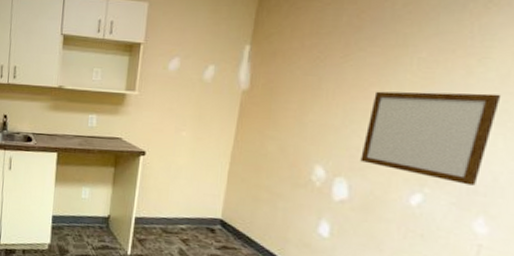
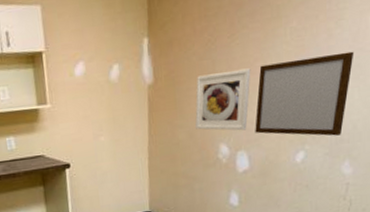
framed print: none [289,90,364,156] -> present [195,68,251,131]

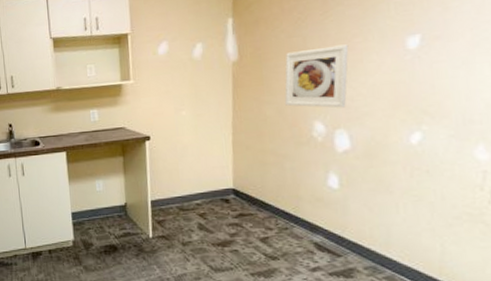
writing board: present [255,51,354,136] -> none [356,24,480,116]

